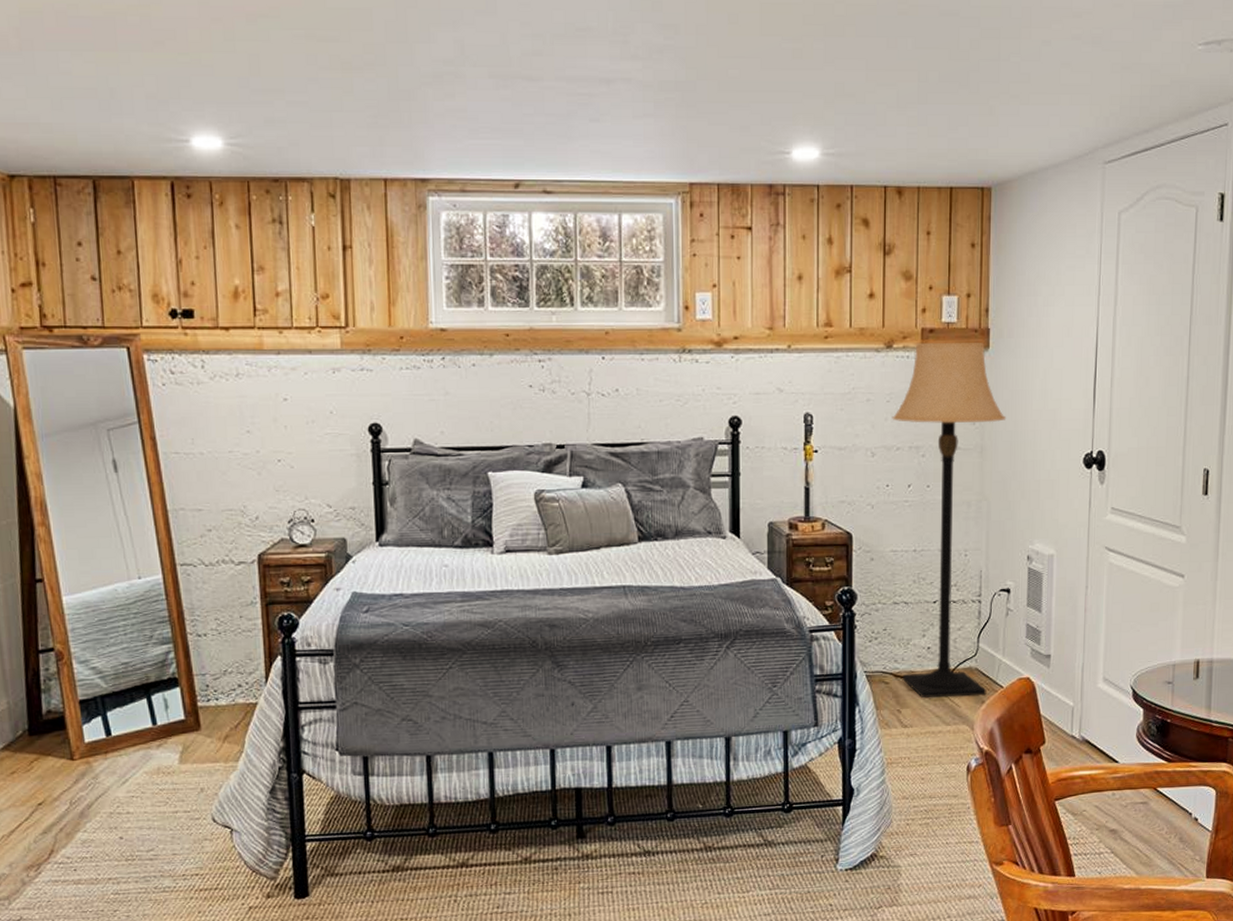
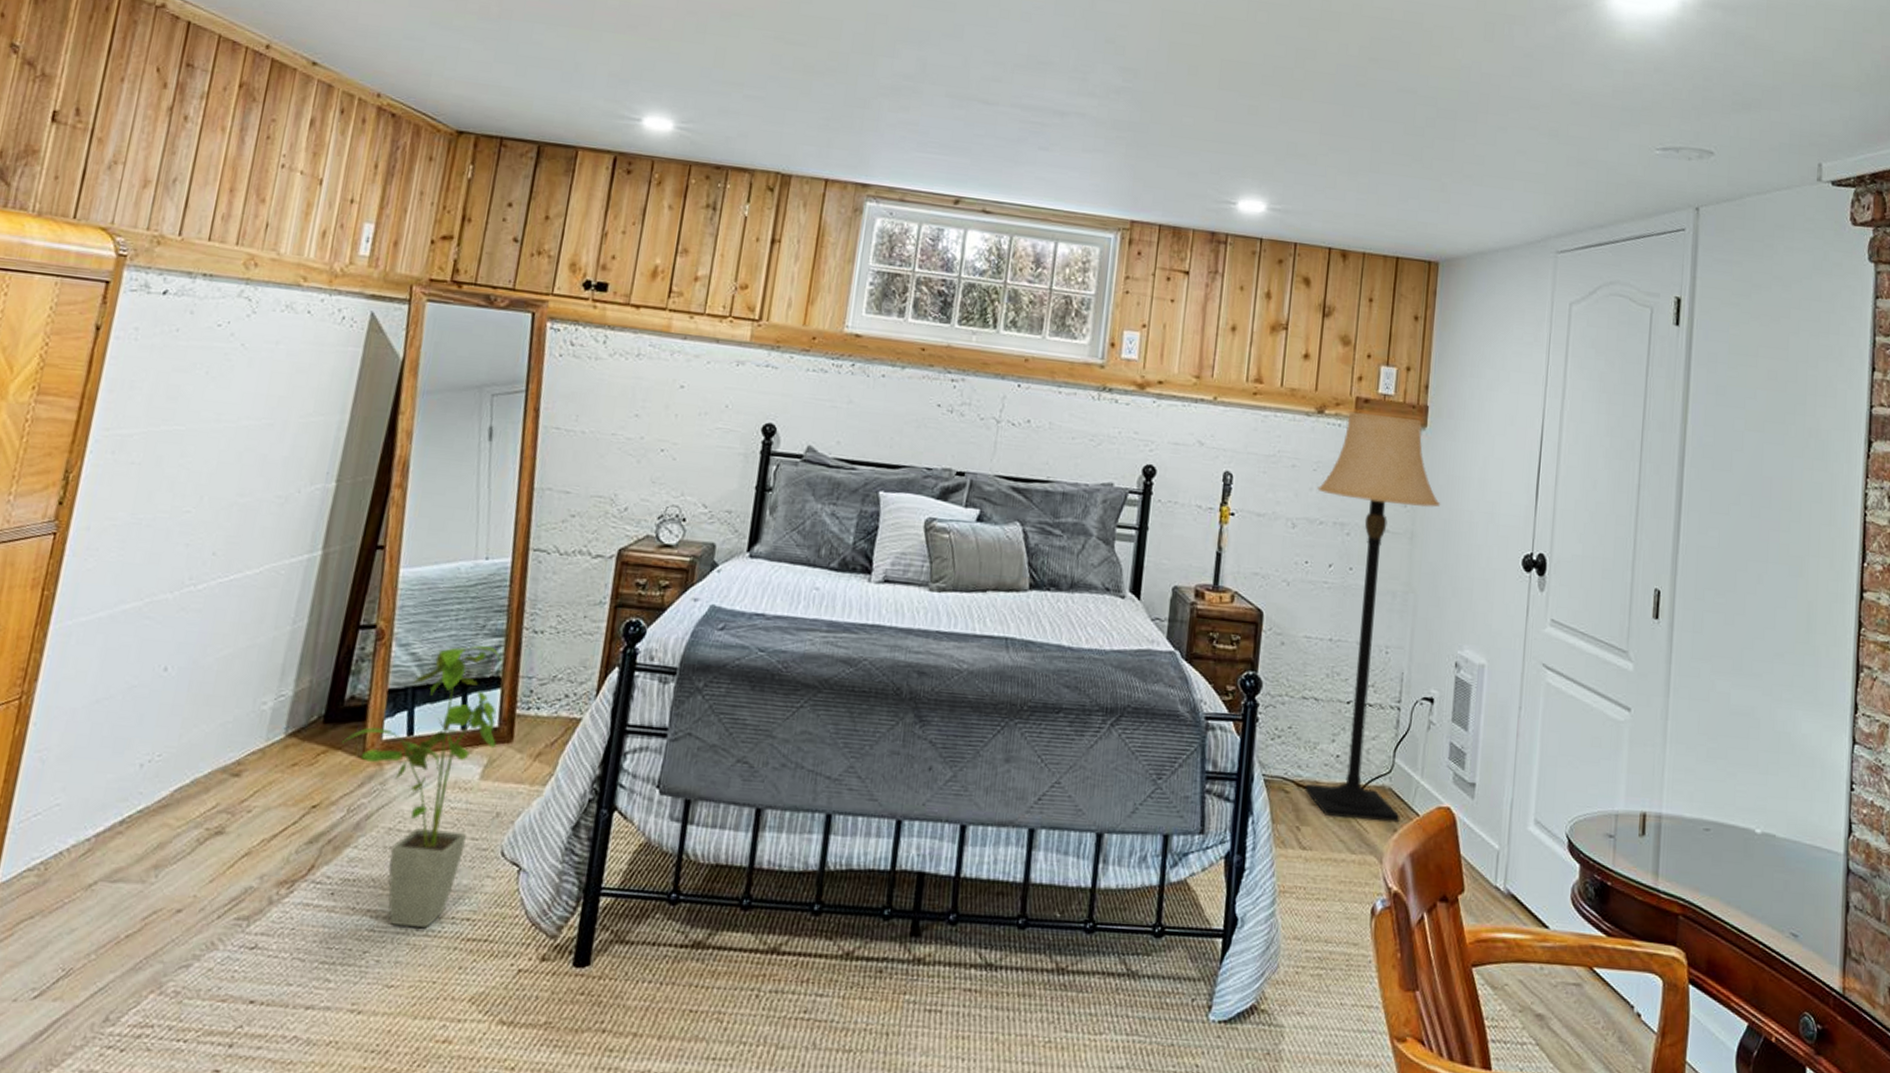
house plant: none [50,652,188,887] -> present [342,645,502,928]

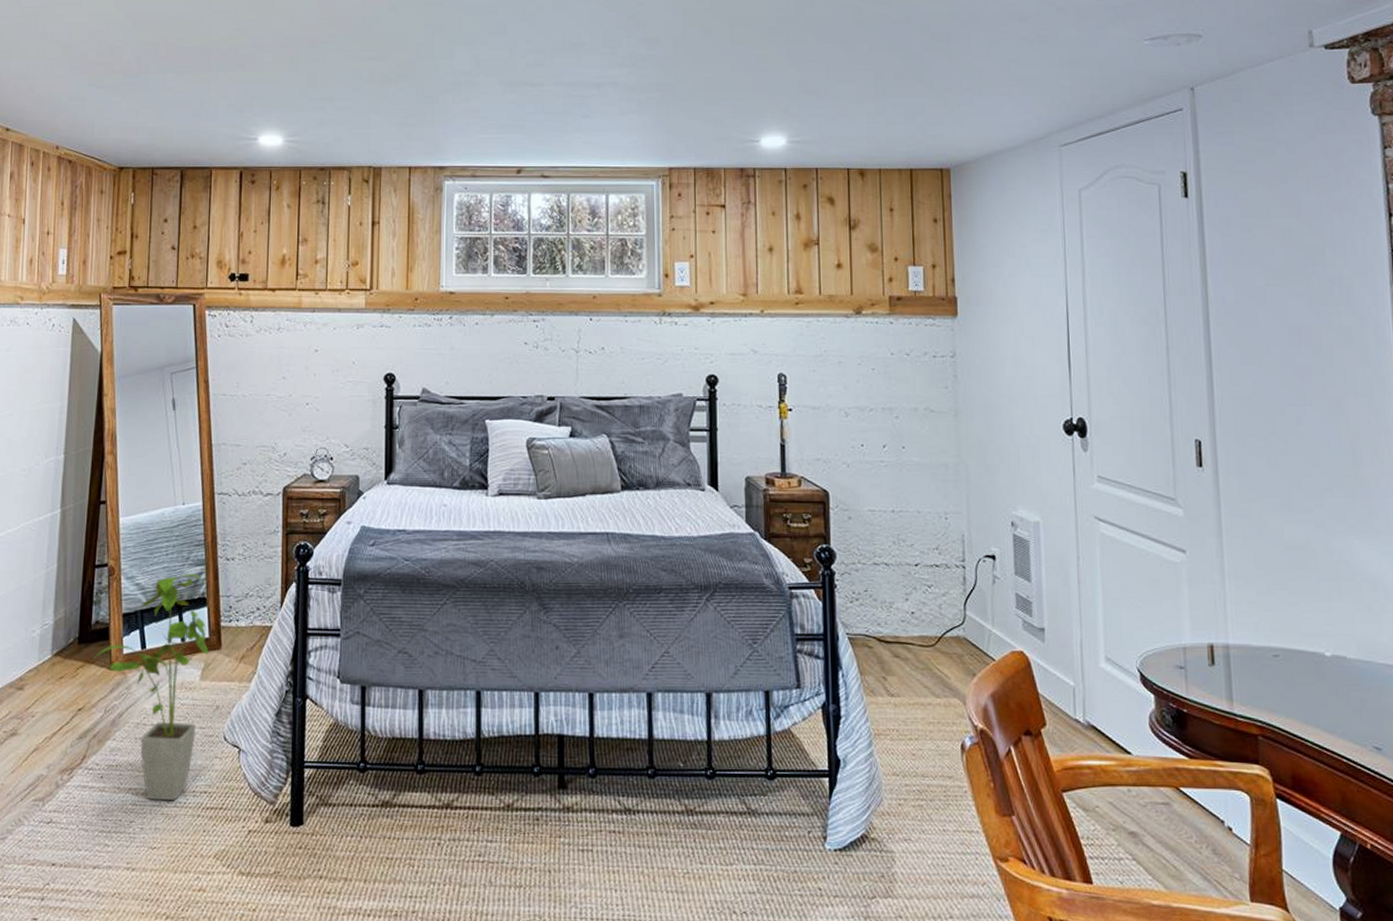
lamp: present [1306,412,1441,823] -> none [864,310,980,668]

